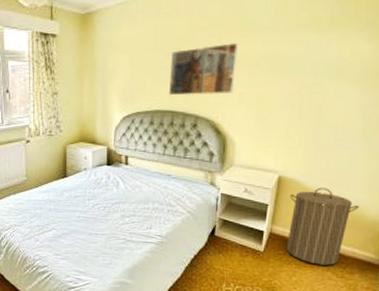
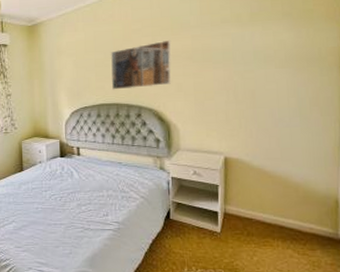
laundry hamper: present [286,187,359,266] -> none [238,165,308,243]

